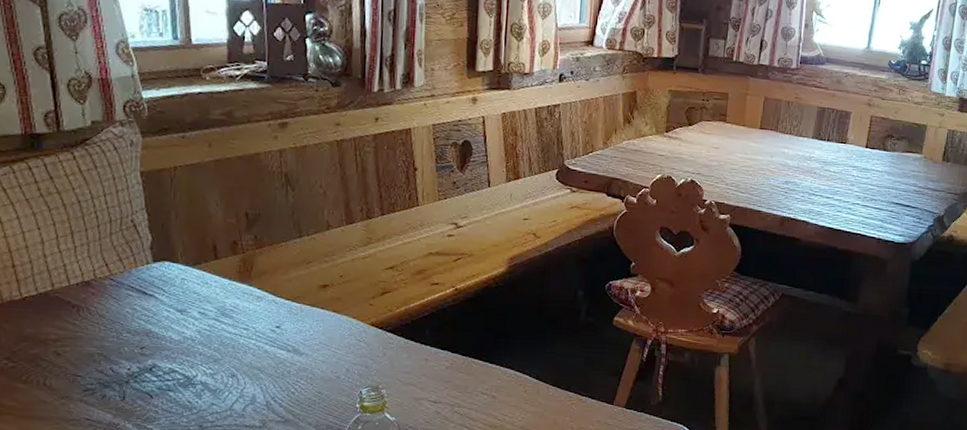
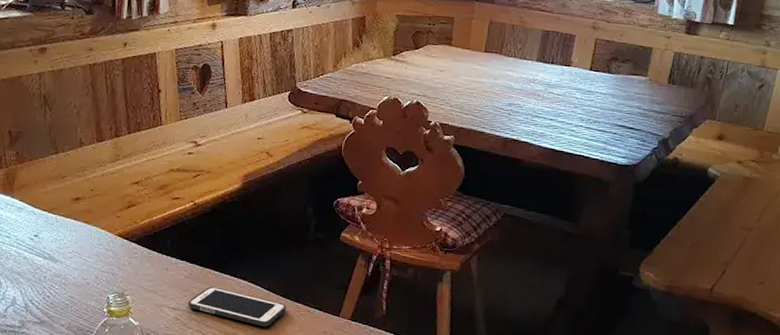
cell phone: none [450,377,557,418] -> present [188,286,287,327]

